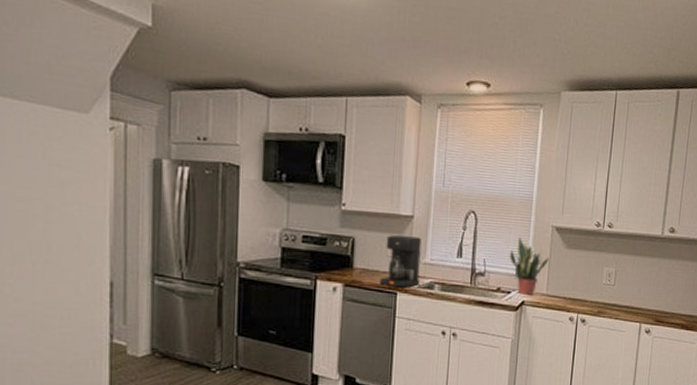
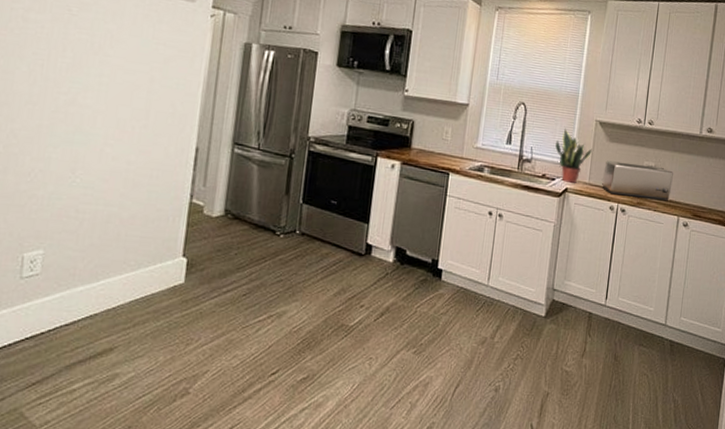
coffee maker: present [379,234,422,288] -> none [434,120,475,169]
toaster: none [560,269,635,308] -> present [602,160,673,201]

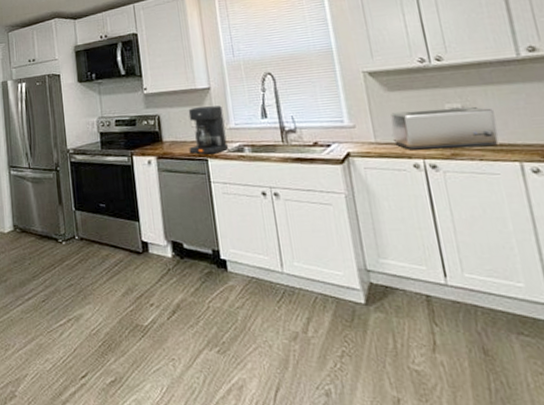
coffee maker: none [434,120,475,169] -> present [188,105,228,155]
potted plant: present [555,128,592,183] -> none [319,88,369,146]

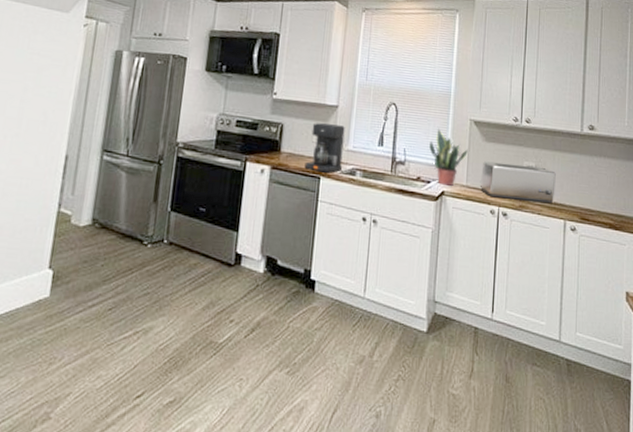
potted plant: none [319,88,369,146] -> present [429,128,468,186]

